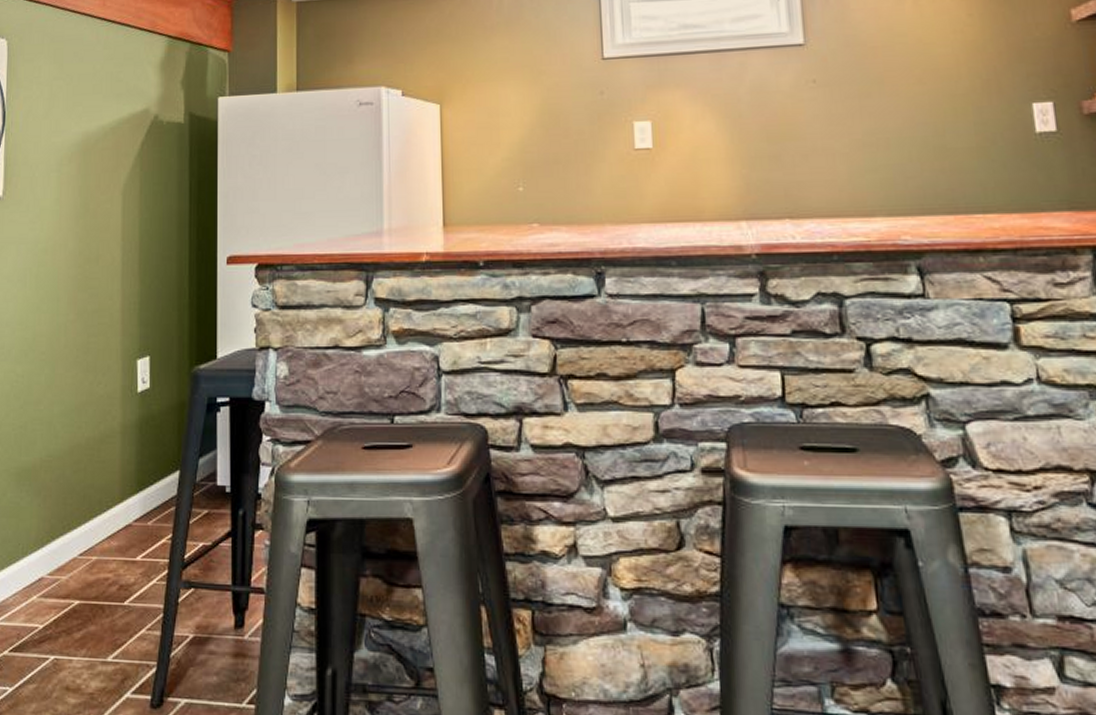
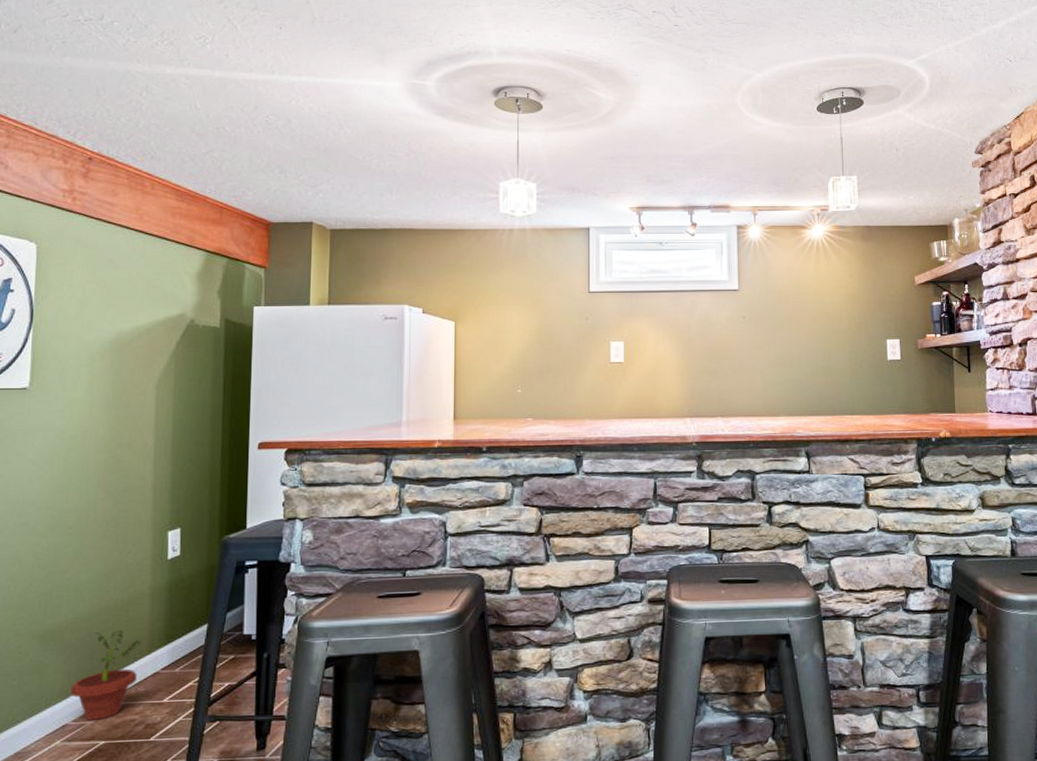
potted plant: none [45,472,113,575] -> present [70,630,141,720]

